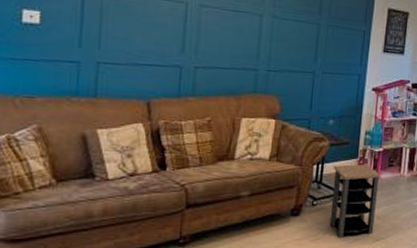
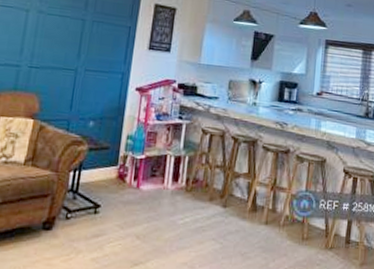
side table: present [329,164,381,238] -> none [83,172,143,260]

